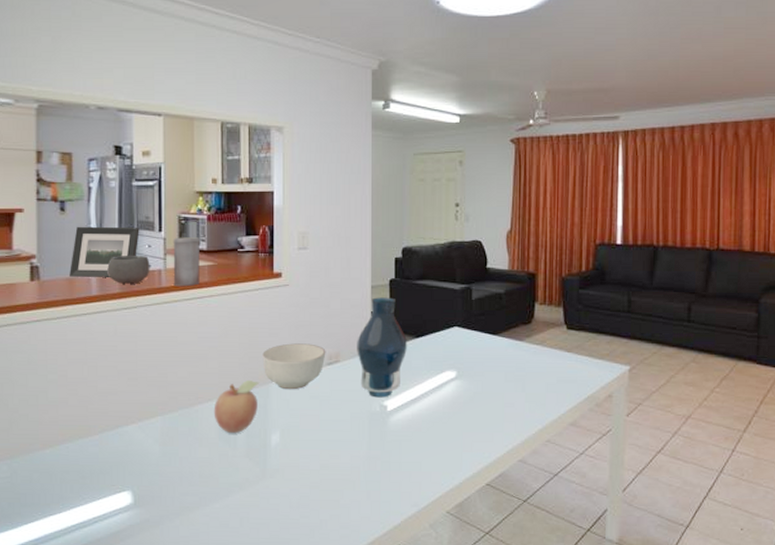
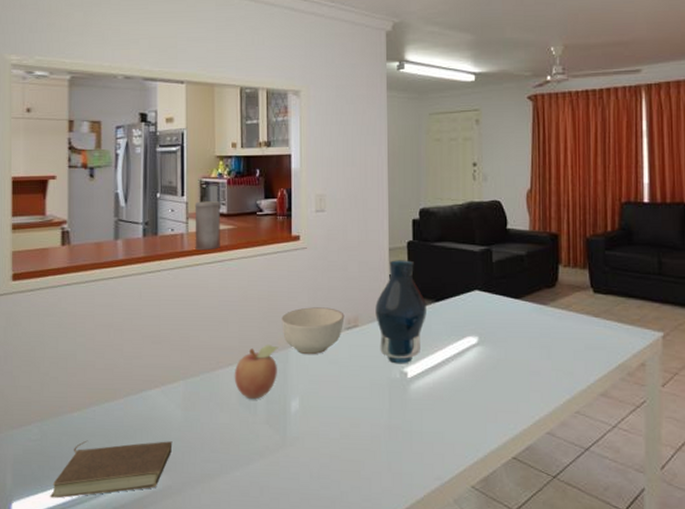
book: none [21,476,150,535] -> present [50,440,173,498]
picture frame: present [69,226,140,277] -> none [98,191,163,241]
bowl: present [107,256,150,284] -> none [133,220,173,248]

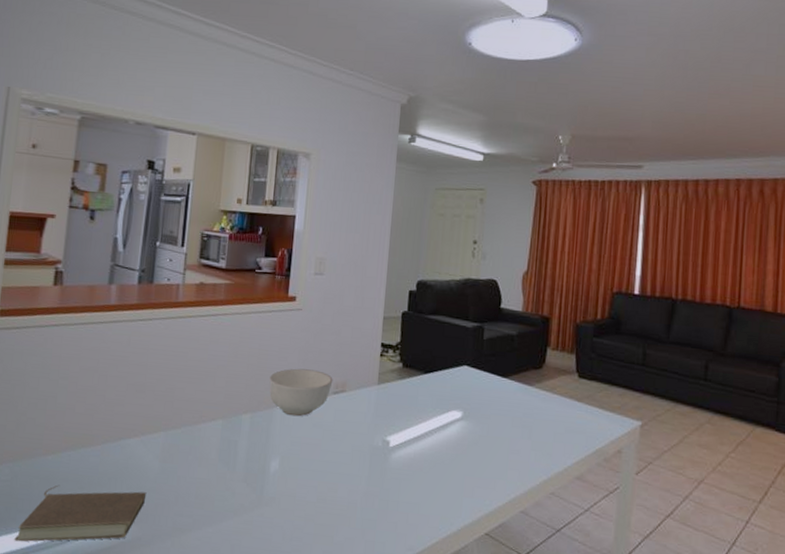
canister: present [194,201,221,251] -> none [189,253,221,304]
fruit: present [234,344,279,400] -> none [216,402,265,457]
vase: present [375,260,426,364] -> none [363,329,415,433]

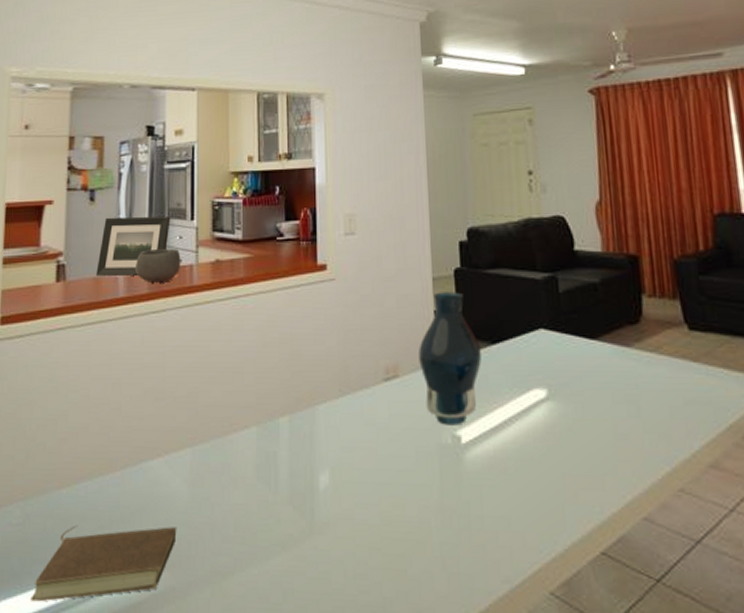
picture frame: none [91,235,163,288] -> present [96,216,171,276]
bowl: none [127,267,170,296] -> present [136,249,181,283]
bowl: present [269,368,333,417] -> none [306,353,382,414]
vase: none [363,329,415,433] -> present [418,292,482,426]

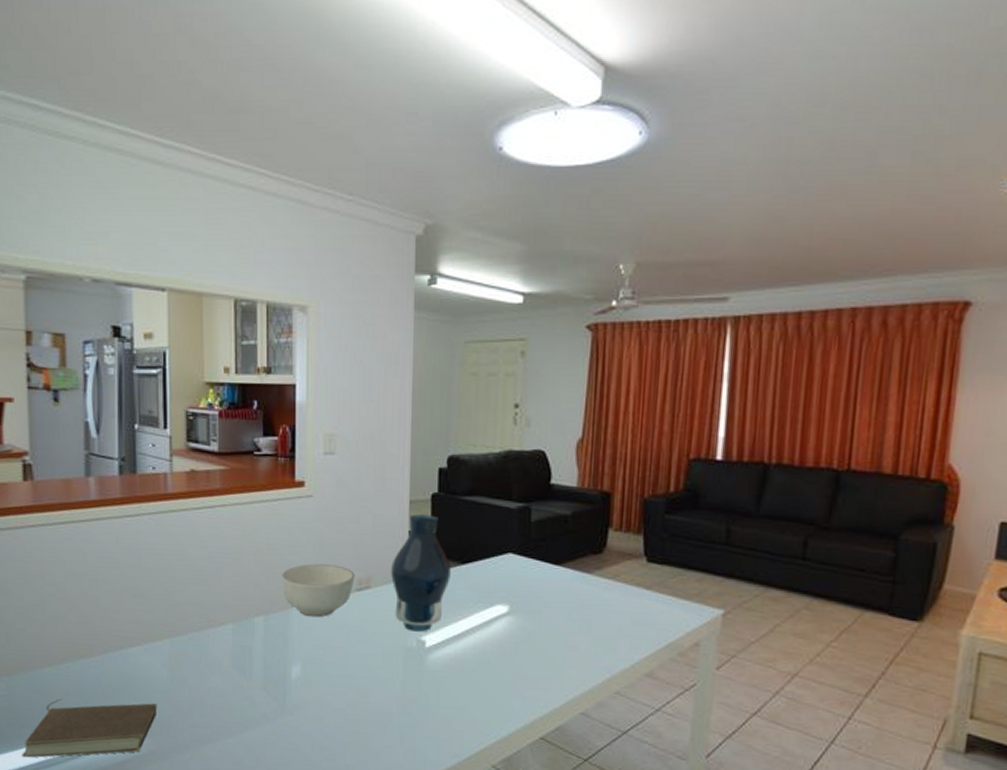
picture frame: present [96,216,171,276] -> none [65,419,142,480]
bowl: present [136,249,181,283] -> none [107,455,155,488]
bowl: none [306,353,382,414] -> present [282,564,355,618]

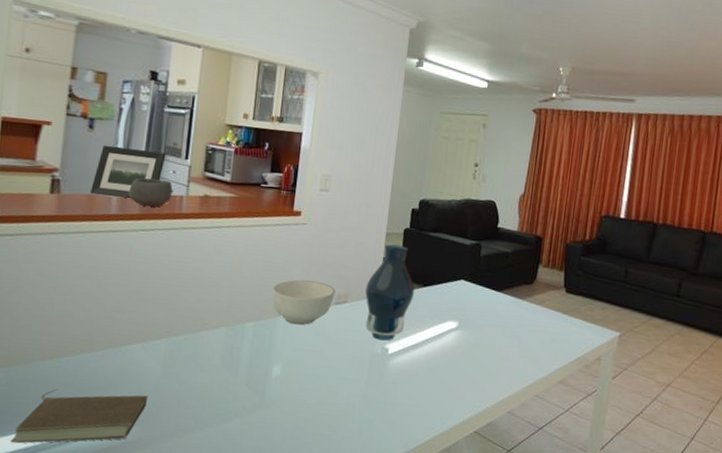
picture frame: none [65,419,142,480] -> present [90,145,166,198]
bowl: none [107,455,155,488] -> present [129,178,173,207]

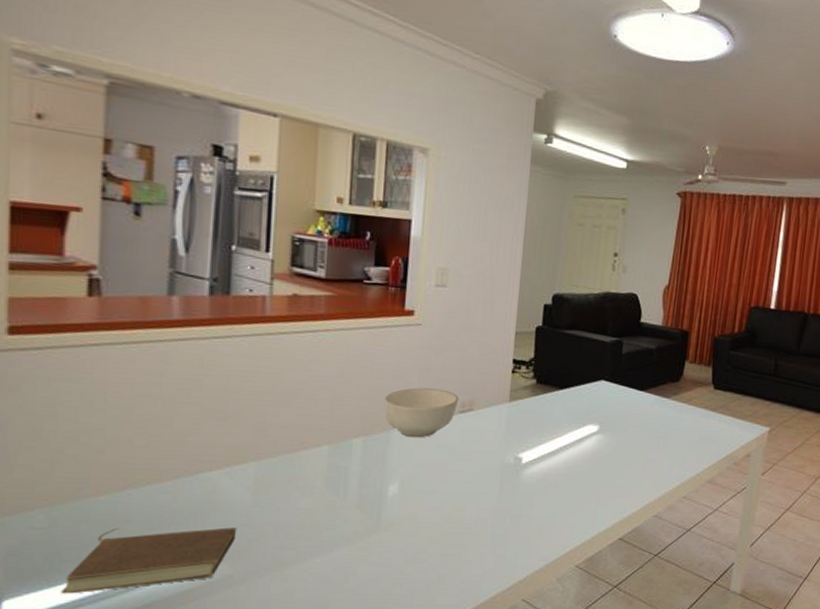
picture frame: present [90,145,166,198] -> none [143,235,241,300]
bowl: present [129,178,173,207] -> none [195,275,252,310]
vase: present [365,244,415,341] -> none [493,344,550,450]

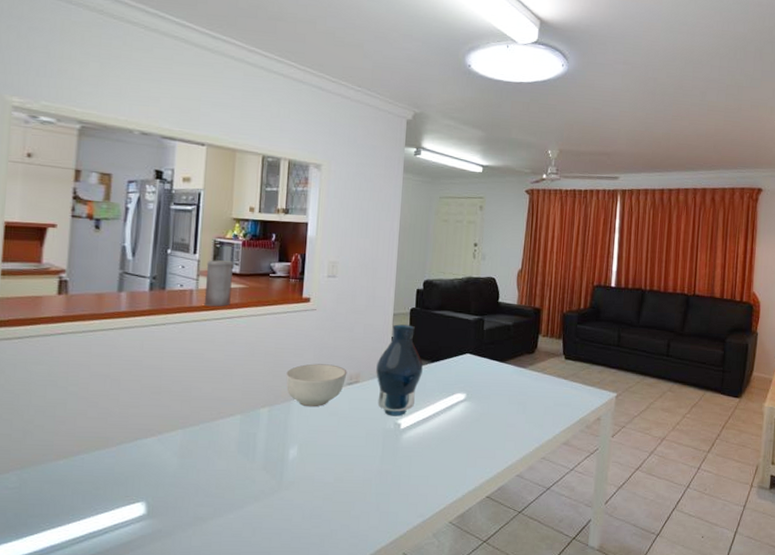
book: present [61,527,237,594] -> none [26,487,166,545]
canister: none [280,260,318,318] -> present [204,260,234,307]
vase: none [493,344,550,450] -> present [376,324,423,417]

